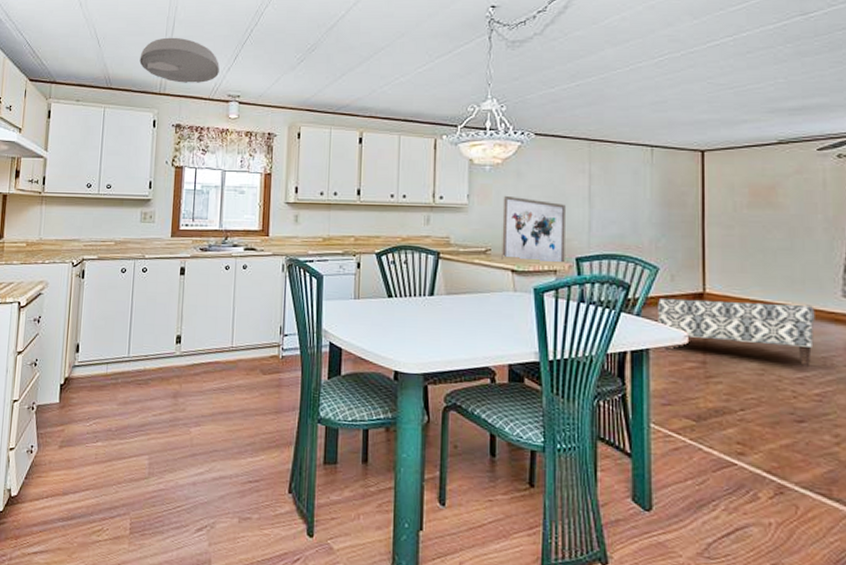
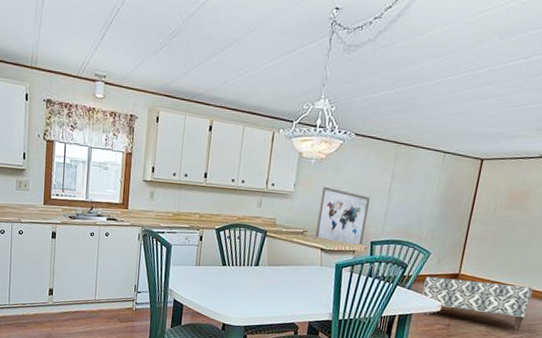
ceiling light: present [139,37,220,83] -> none [11,8,88,60]

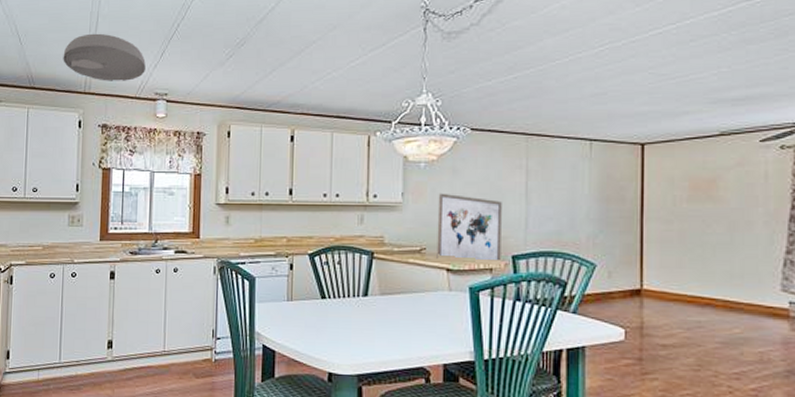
ceiling light: none [11,8,88,60] -> present [63,33,146,81]
bench: present [422,276,533,331] -> none [595,294,753,361]

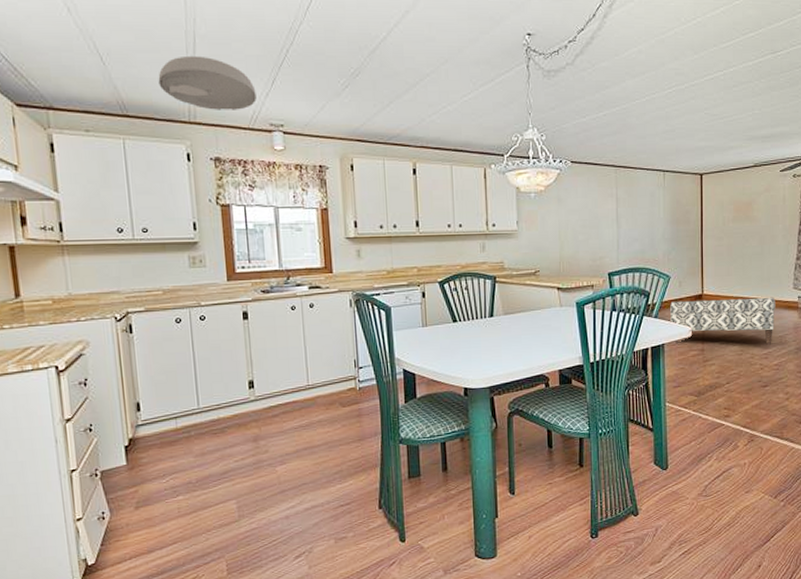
wall art: present [436,193,502,260] -> none [547,220,600,279]
bench: none [595,294,753,361] -> present [670,297,776,345]

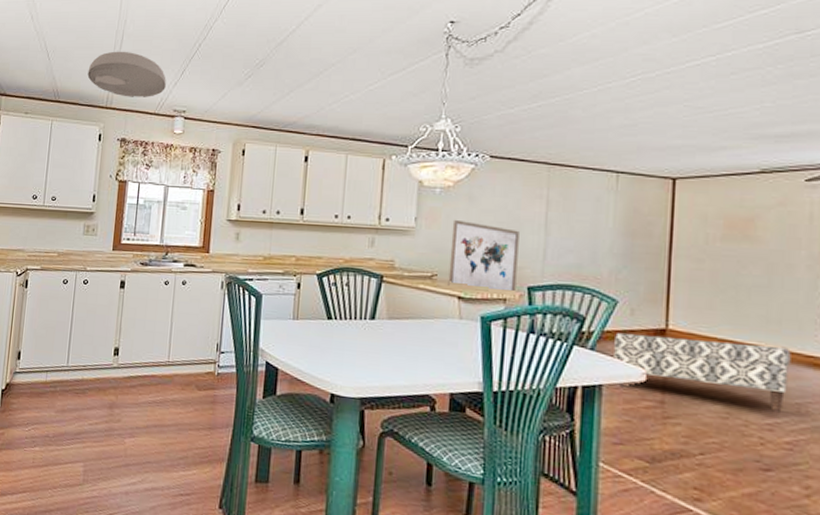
wall art: none [547,220,600,279] -> present [448,219,519,291]

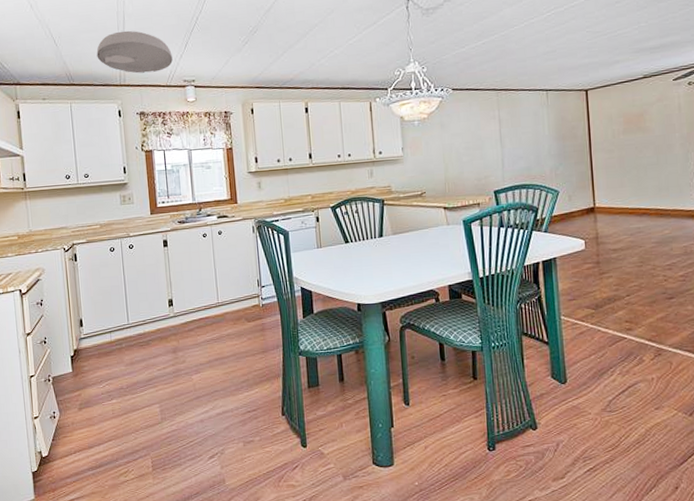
wall art: present [448,219,519,291] -> none [431,145,486,200]
bench: present [614,332,791,412] -> none [560,206,678,257]

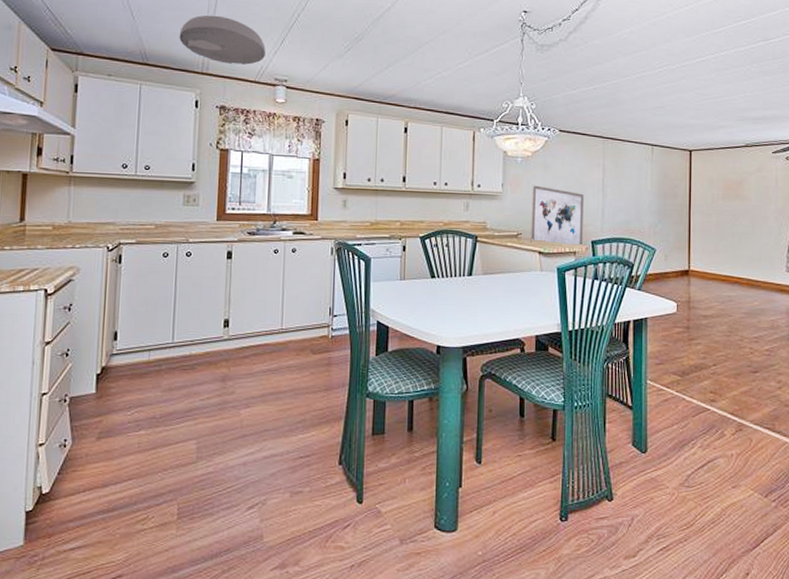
wall art: none [431,145,486,200] -> present [530,185,584,245]

